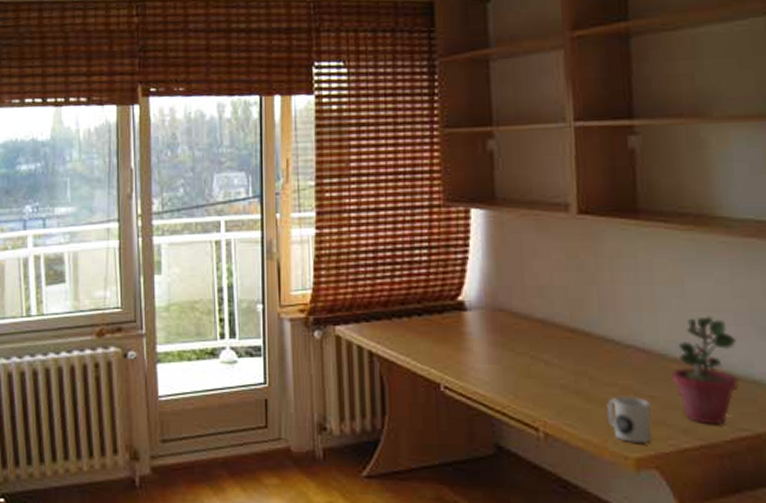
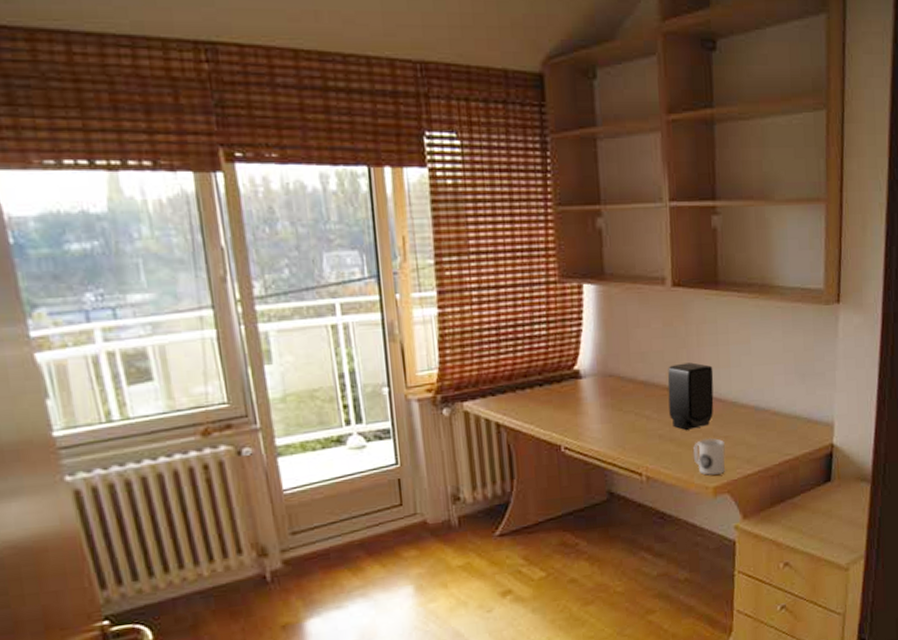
speaker: none [572,302,635,382] -> present [667,362,714,430]
potted plant: present [672,316,739,424] -> none [740,368,785,454]

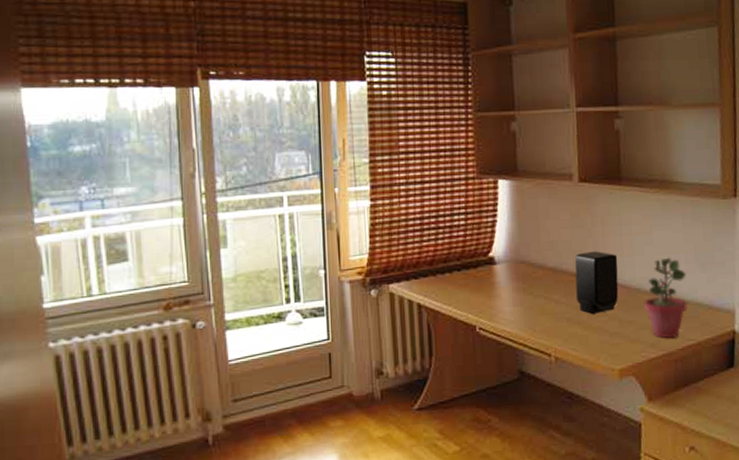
mug: present [693,438,726,475] -> none [600,322,631,358]
potted plant: none [740,368,785,454] -> present [644,257,688,338]

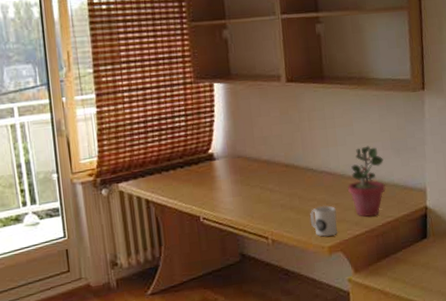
speaker: present [575,251,619,314] -> none [286,143,325,200]
mug: none [600,322,631,358] -> present [310,205,338,237]

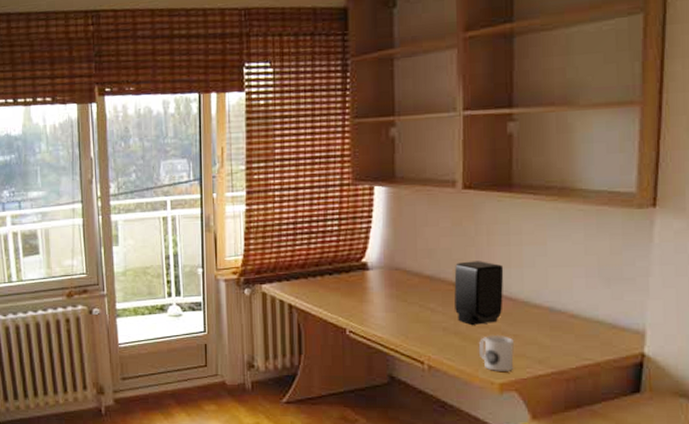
speaker: none [286,143,325,200] -> present [454,261,504,325]
potted plant: present [348,145,386,217] -> none [532,270,586,355]

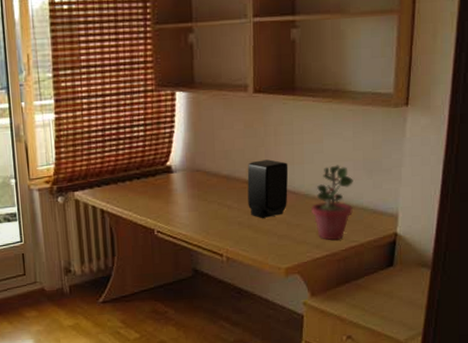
mug: present [479,336,514,373] -> none [269,226,297,258]
potted plant: none [532,270,586,355] -> present [311,165,353,240]

